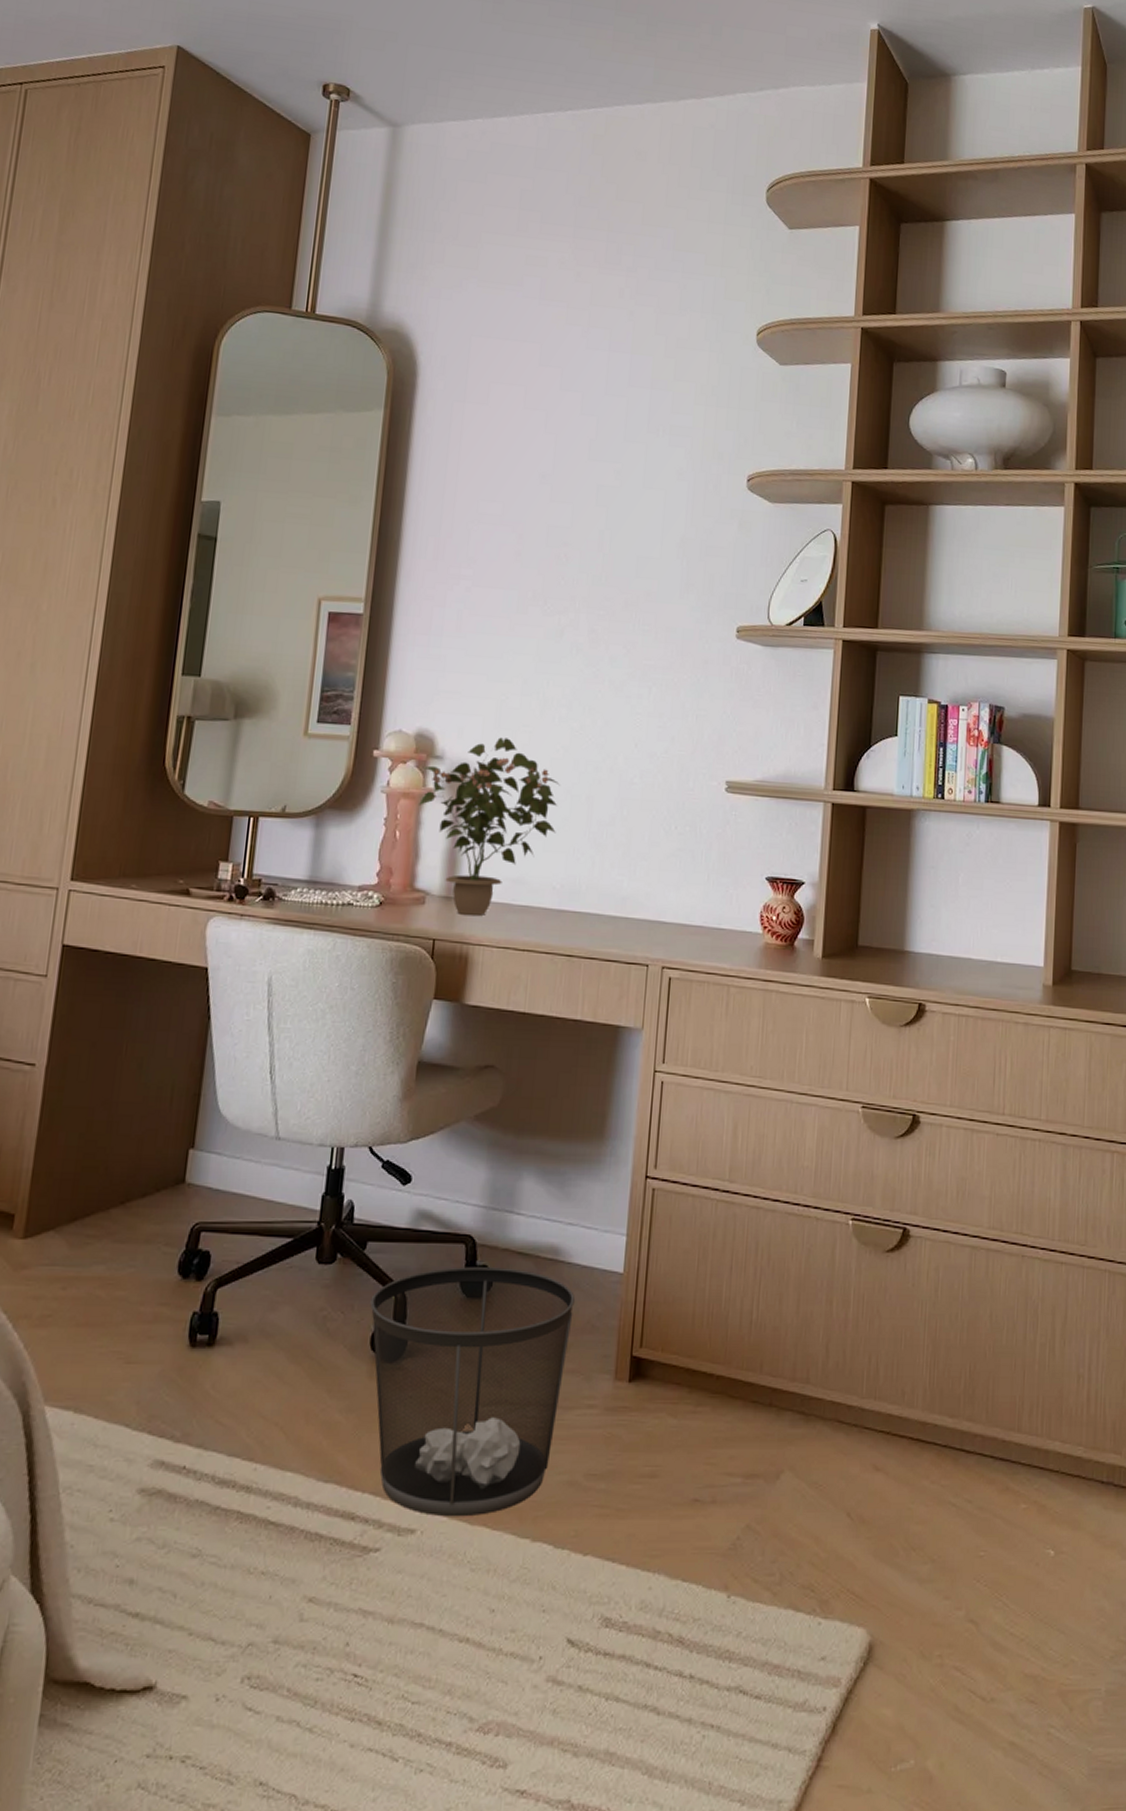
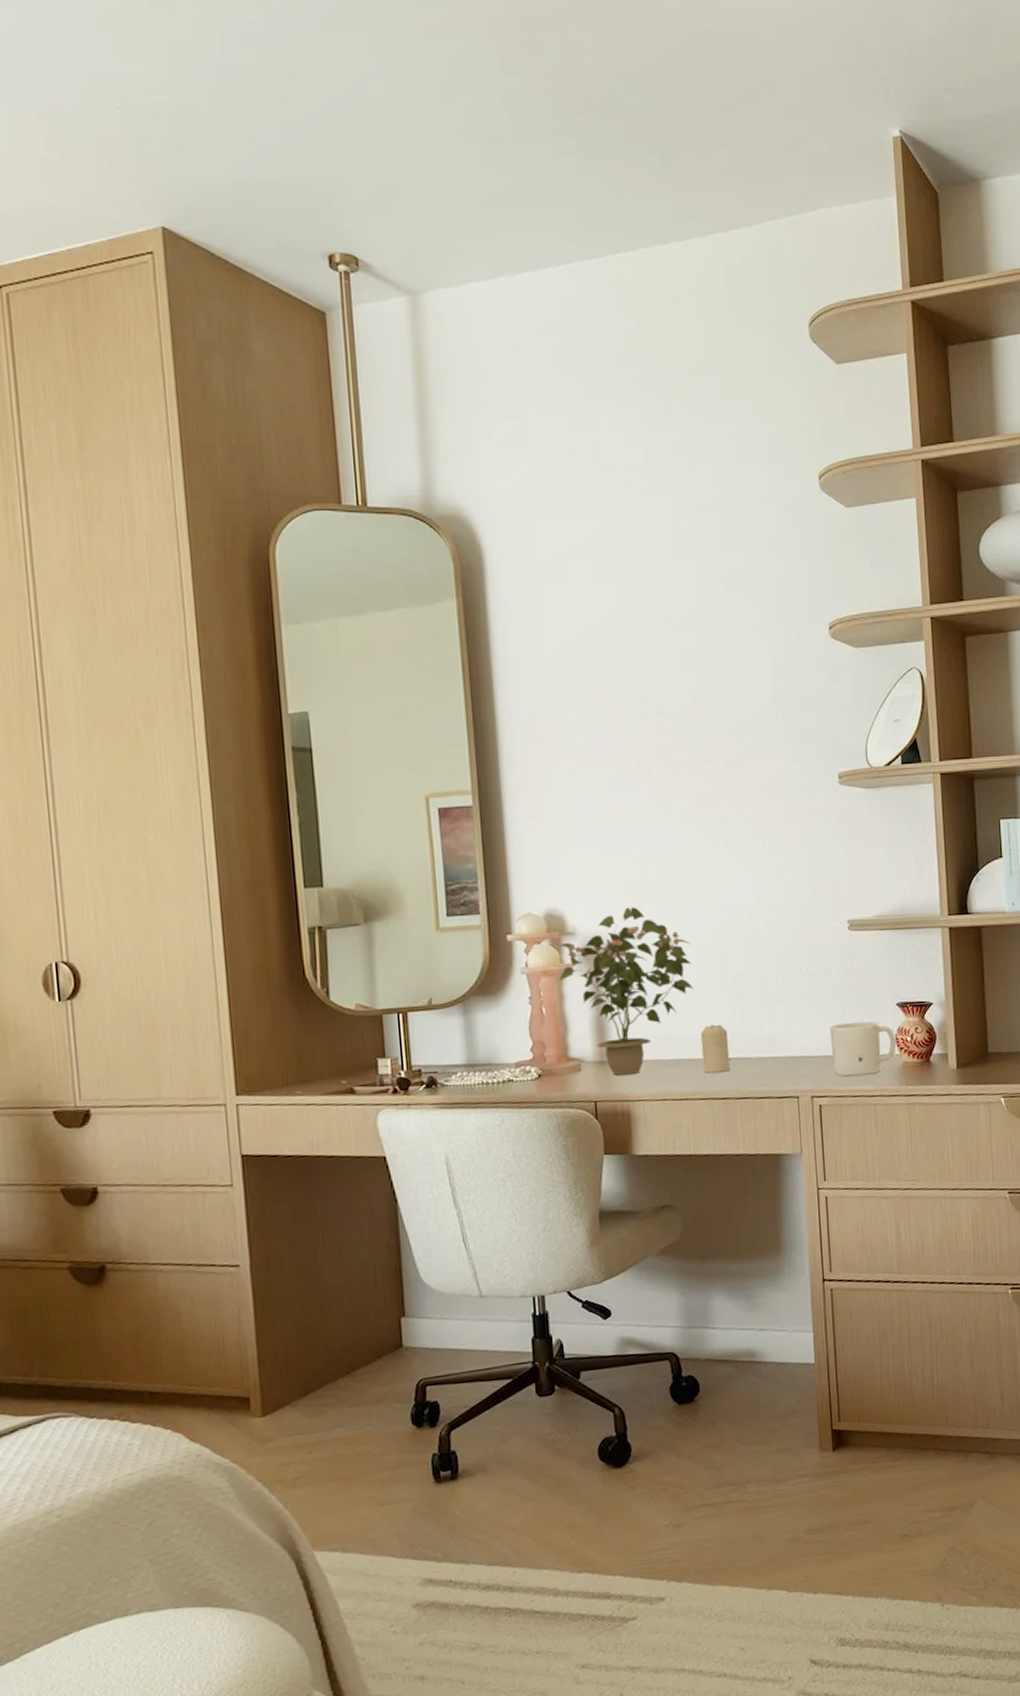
waste bin: present [370,1267,576,1517] -> none [592,1374,776,1584]
candle: none [551,873,584,928] -> present [700,1024,731,1074]
mug: none [690,890,761,953] -> present [829,1021,896,1077]

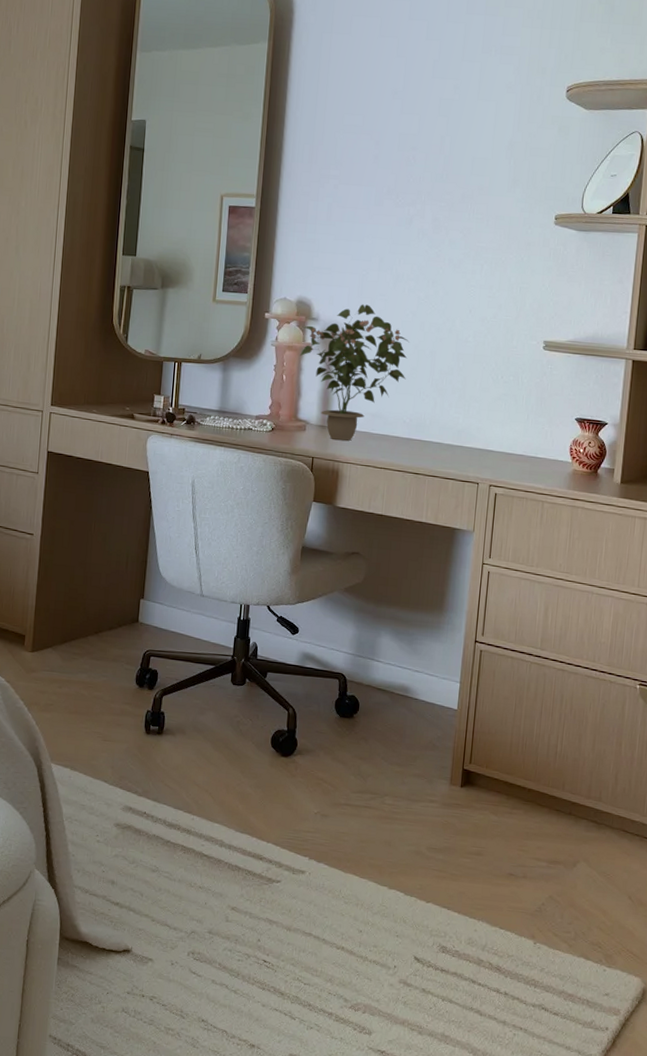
candle: present [700,1024,731,1074] -> none [402,410,428,452]
mug: present [829,1021,896,1077] -> none [512,427,570,476]

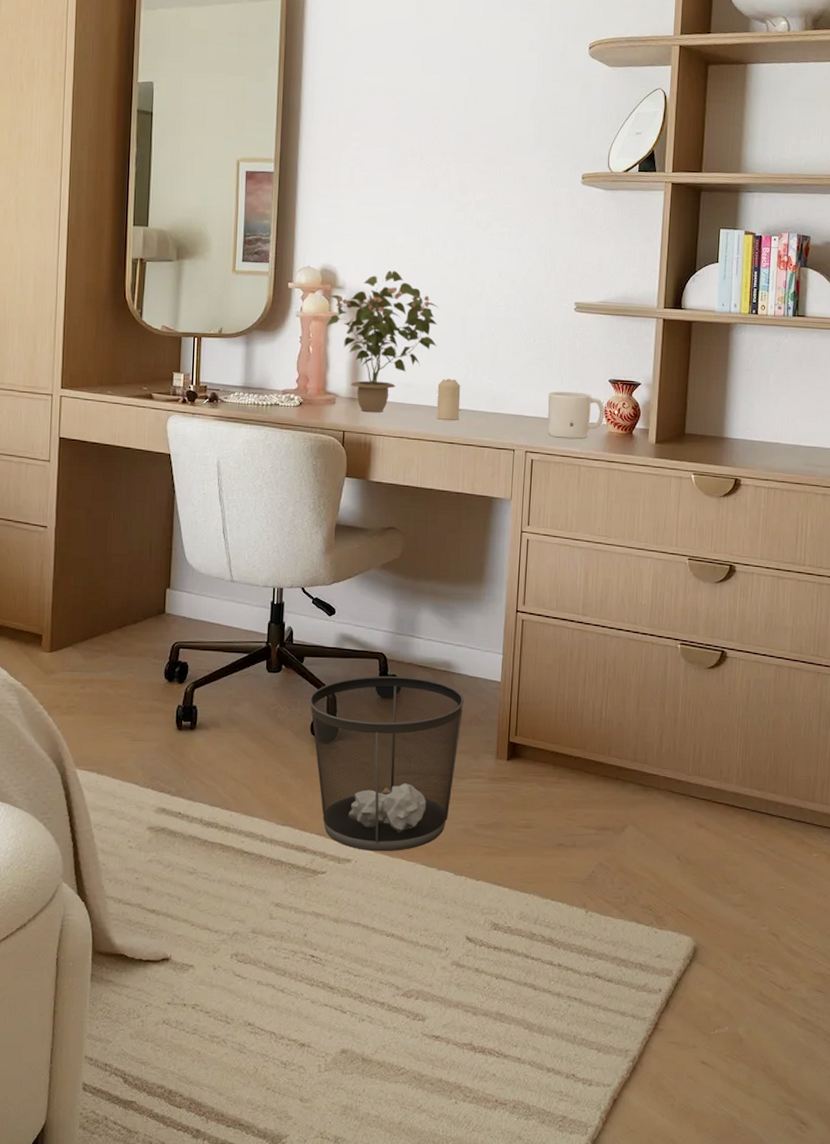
waste bin: none [270,695,421,867] -> present [309,676,465,852]
candle: none [402,410,428,452] -> present [436,378,461,421]
mug: none [512,427,570,476] -> present [547,391,605,440]

